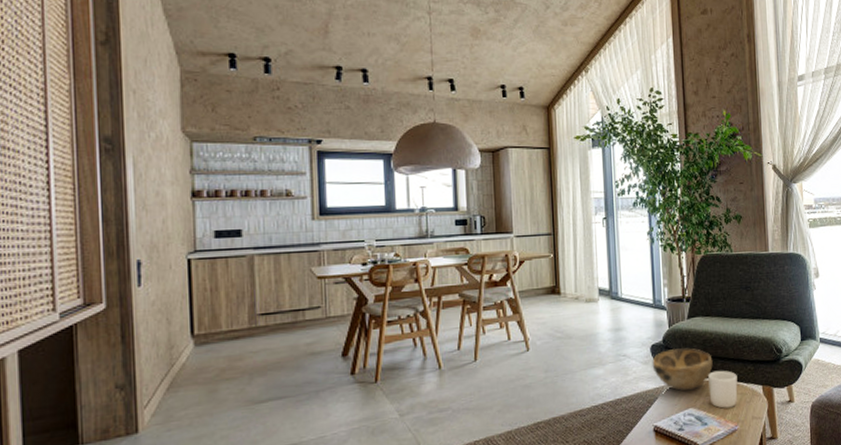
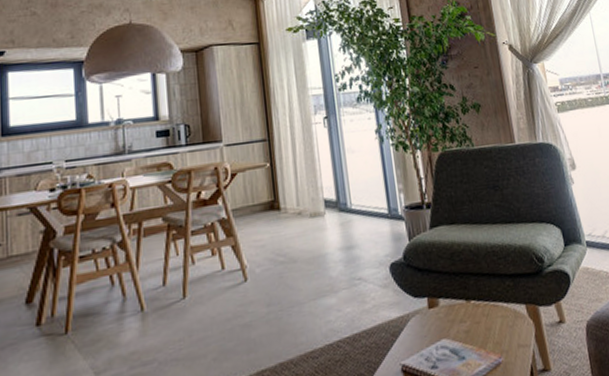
decorative bowl: present [652,347,713,391] -> none [393,264,465,318]
mug: present [708,370,738,409] -> none [460,289,499,337]

